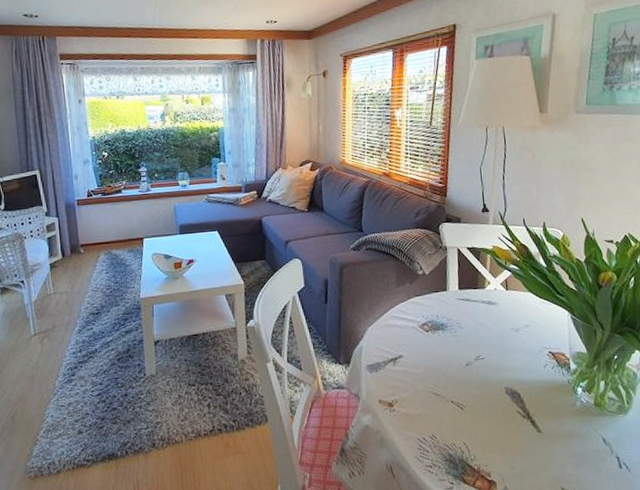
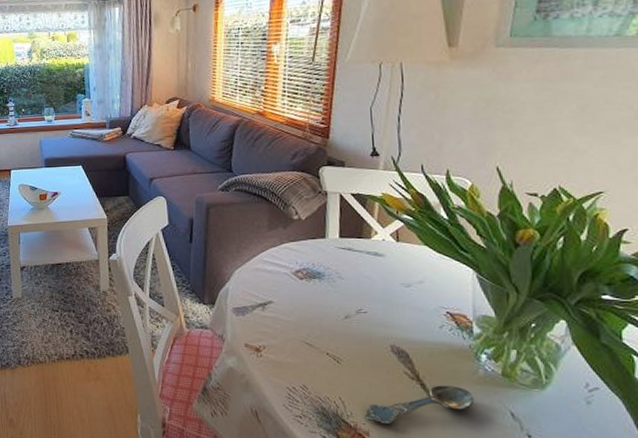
spoon: none [485,419,574,464] -> present [364,385,474,425]

